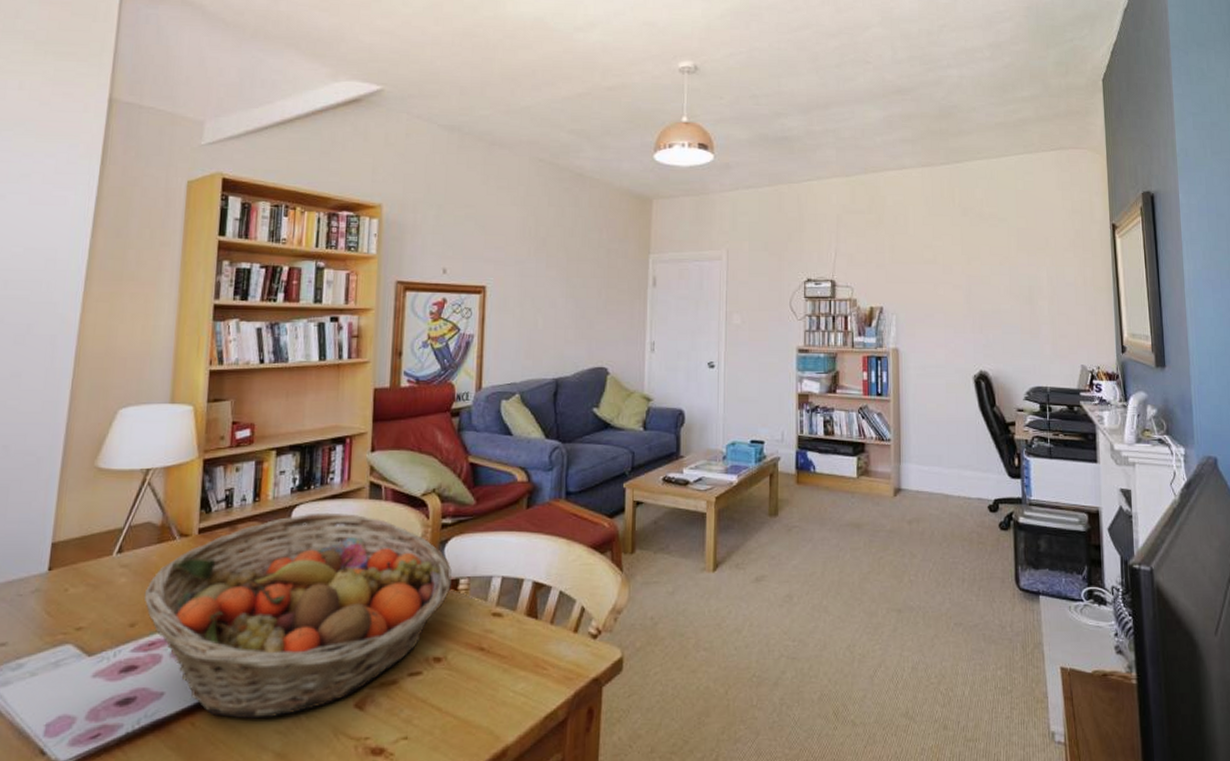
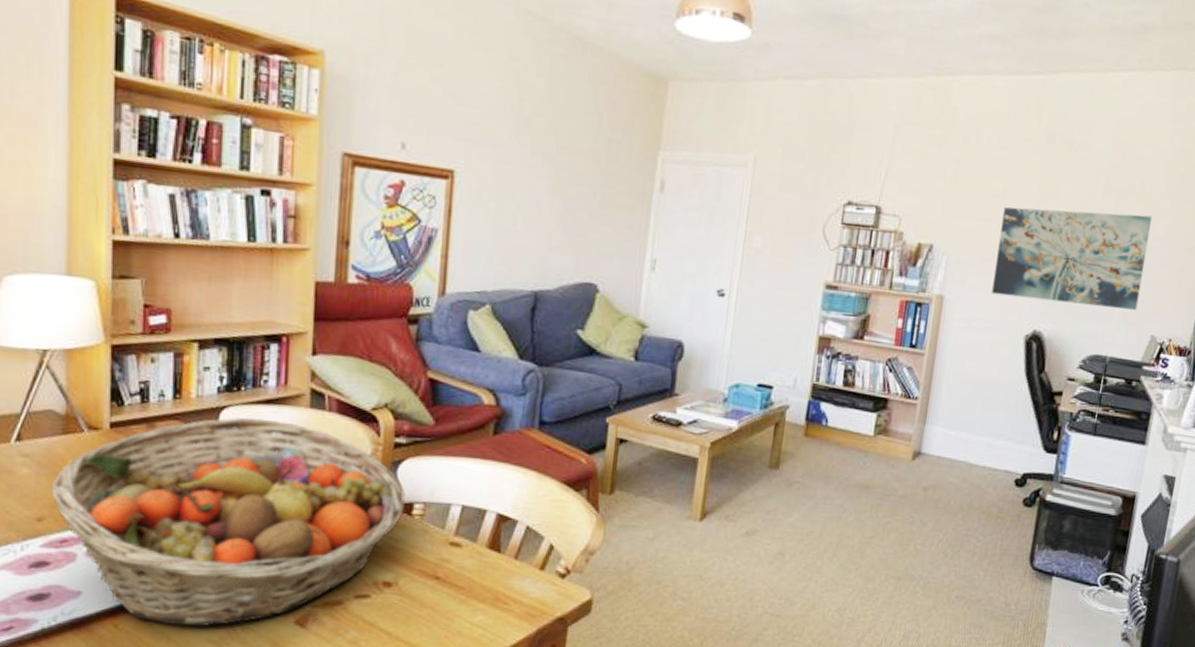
wall art: none [937,265,1064,345] -> present [991,207,1153,310]

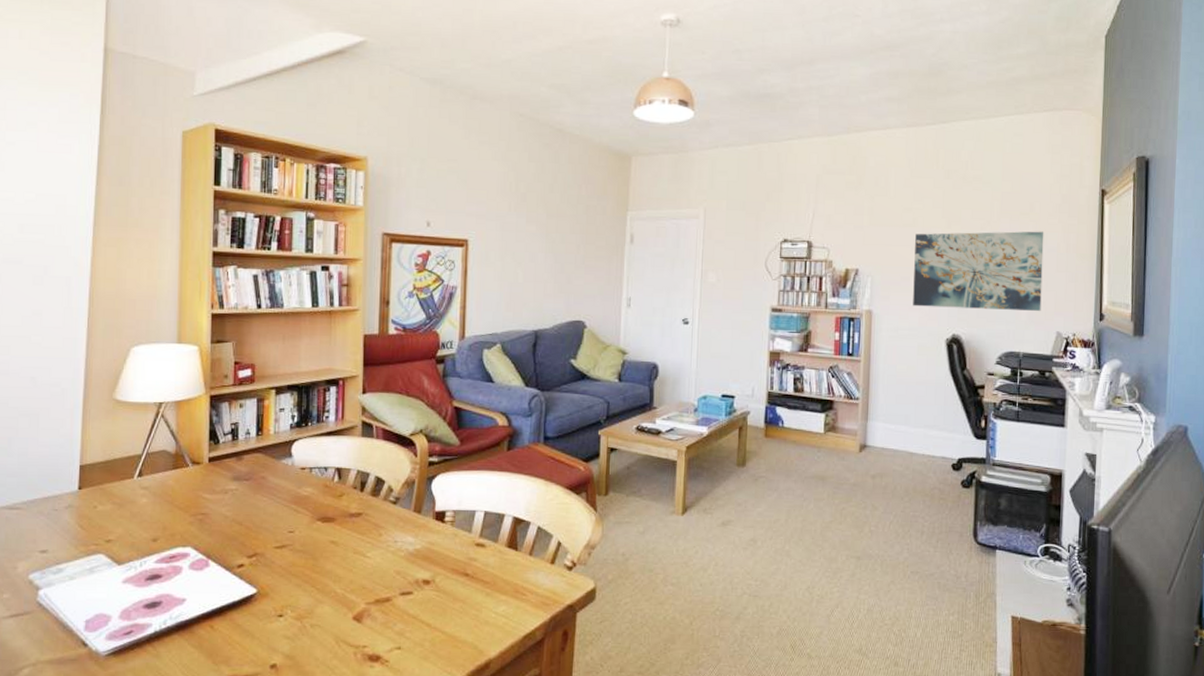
fruit basket: present [51,417,405,627] -> none [163,447,438,625]

